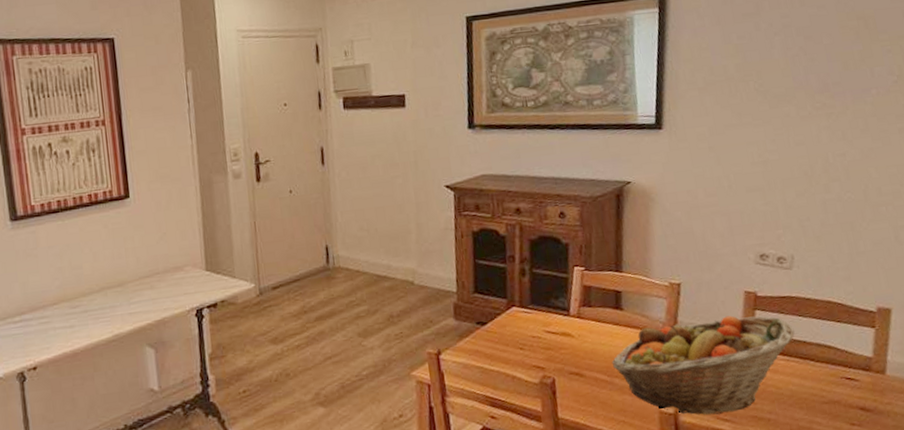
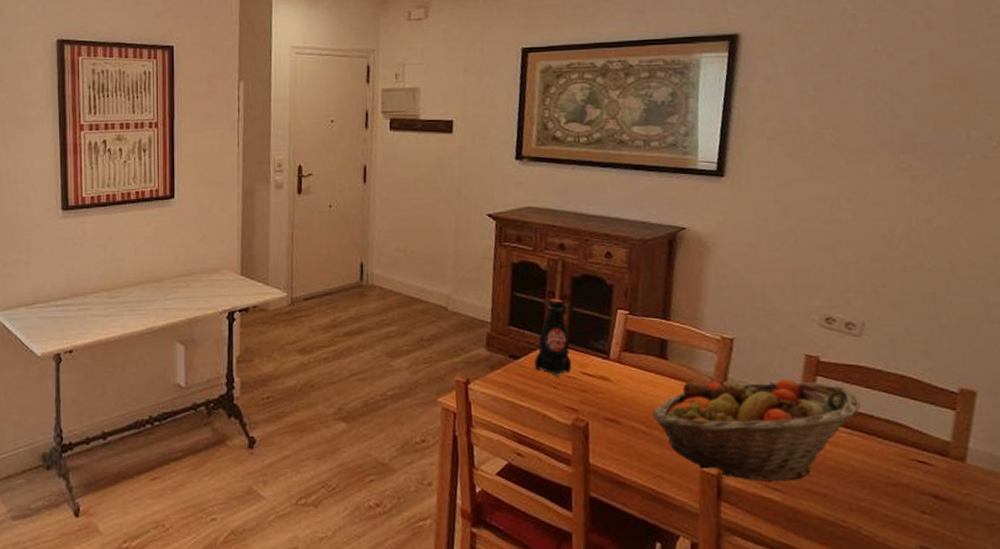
bottle: none [500,262,536,338] -> present [535,299,572,377]

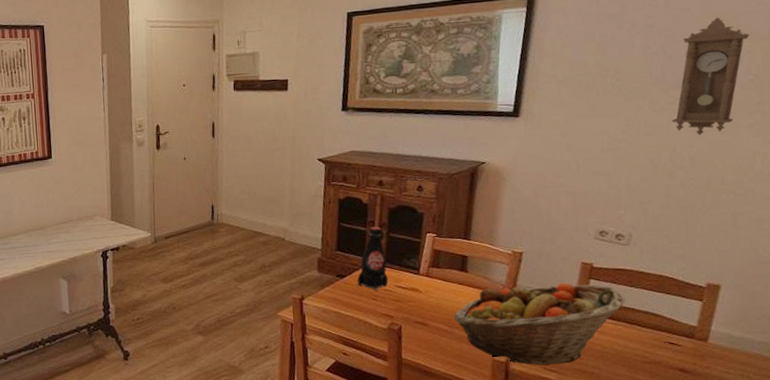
pendulum clock: none [905,73,989,209] -> present [672,17,750,136]

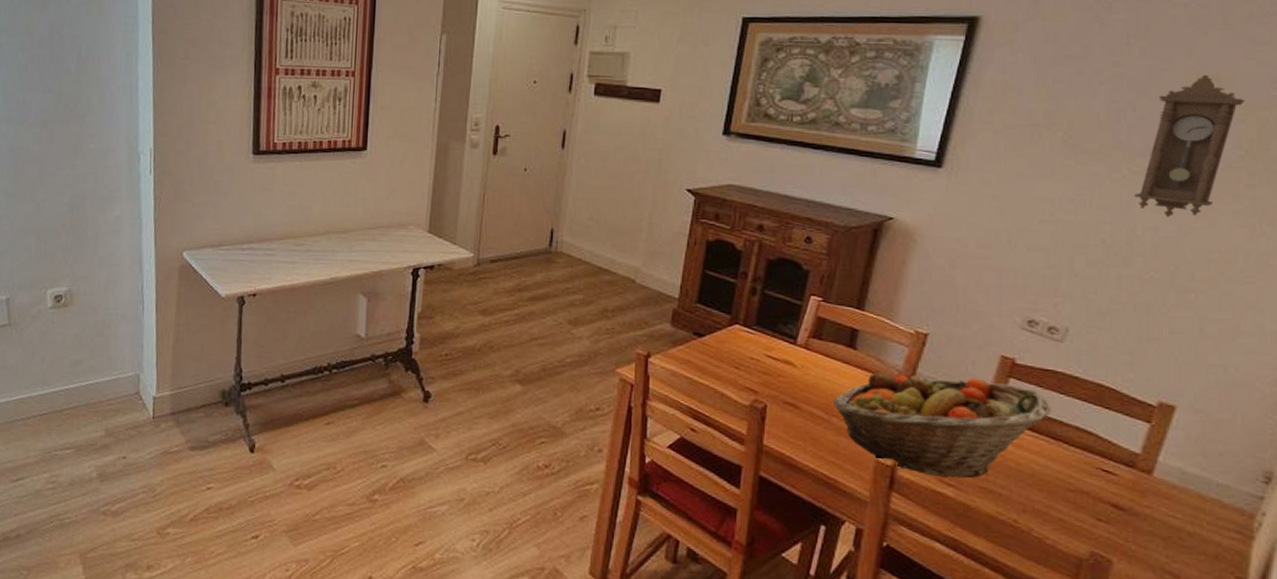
bottle: present [357,227,388,290] -> none [719,279,758,357]

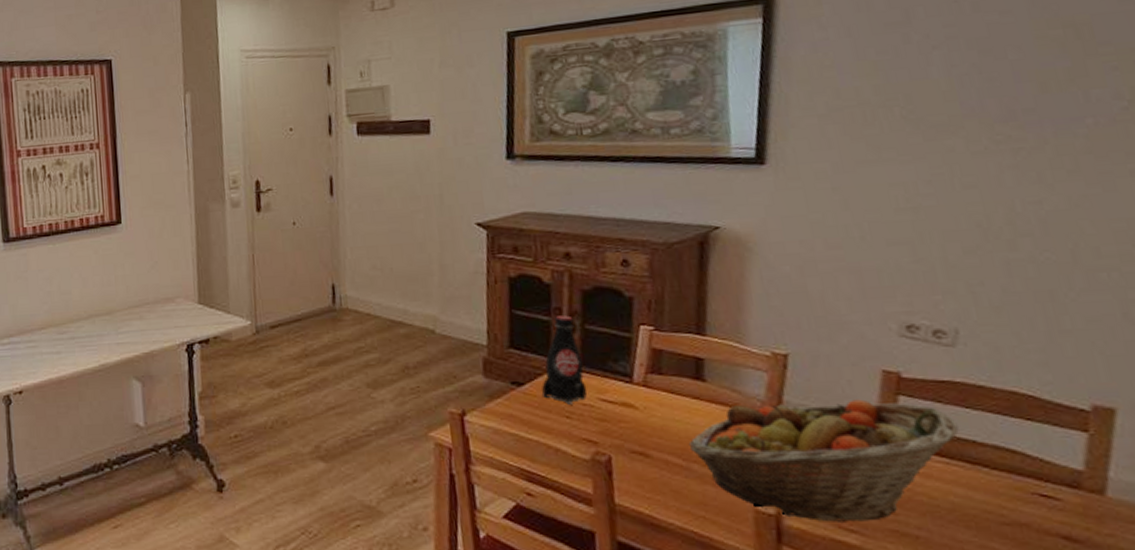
bottle: none [719,279,758,357] -> present [542,315,587,405]
pendulum clock: present [1135,74,1245,218] -> none [1003,22,1113,189]

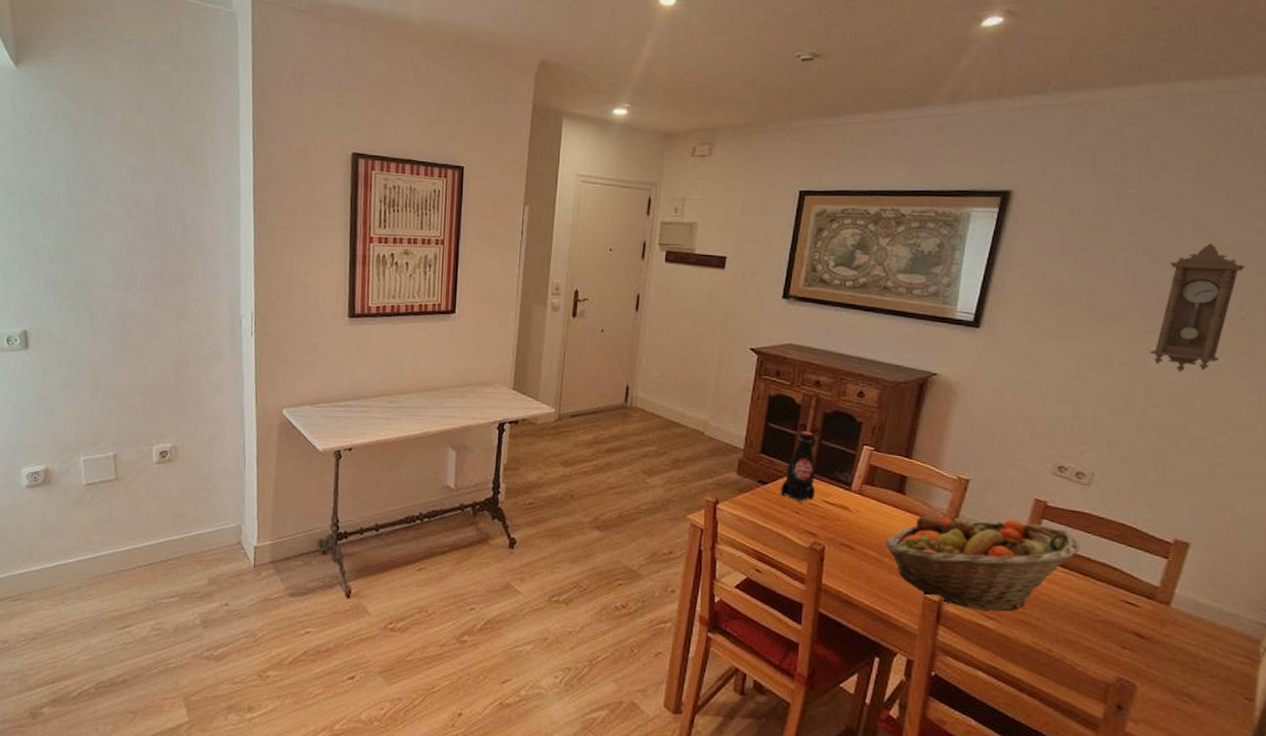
pendulum clock: none [1003,22,1113,189] -> present [1150,243,1245,373]

